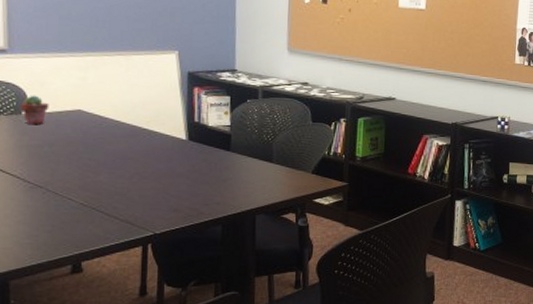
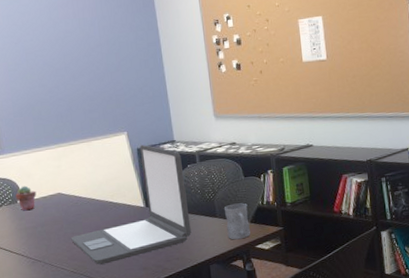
laptop: none [86,68,241,200] -> present [71,144,191,265]
mug: none [282,150,311,191] -> present [223,203,250,240]

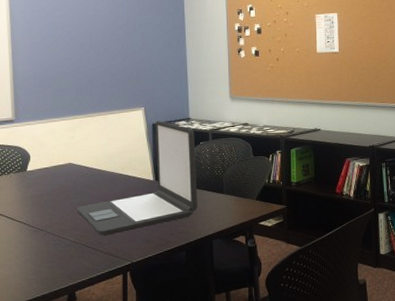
potted succulent: present [15,185,37,211] -> none [25,154,47,179]
mug: present [223,203,250,240] -> none [231,181,255,216]

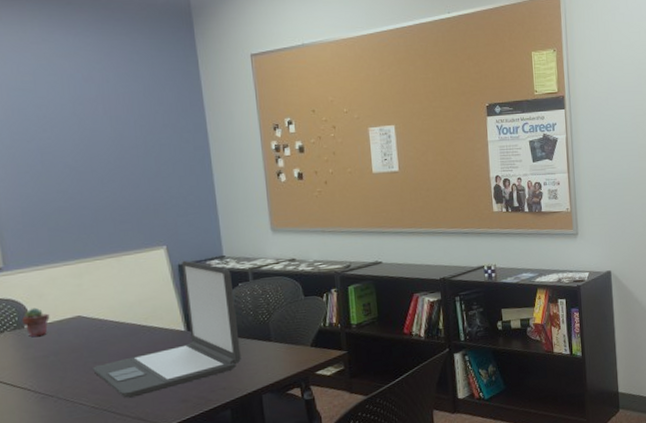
potted succulent: none [25,154,47,179] -> present [22,307,50,338]

